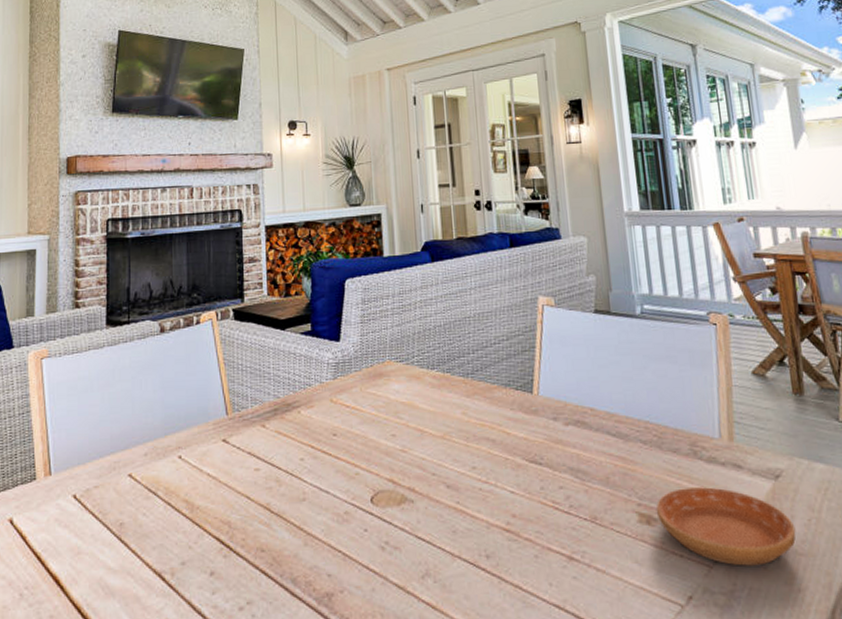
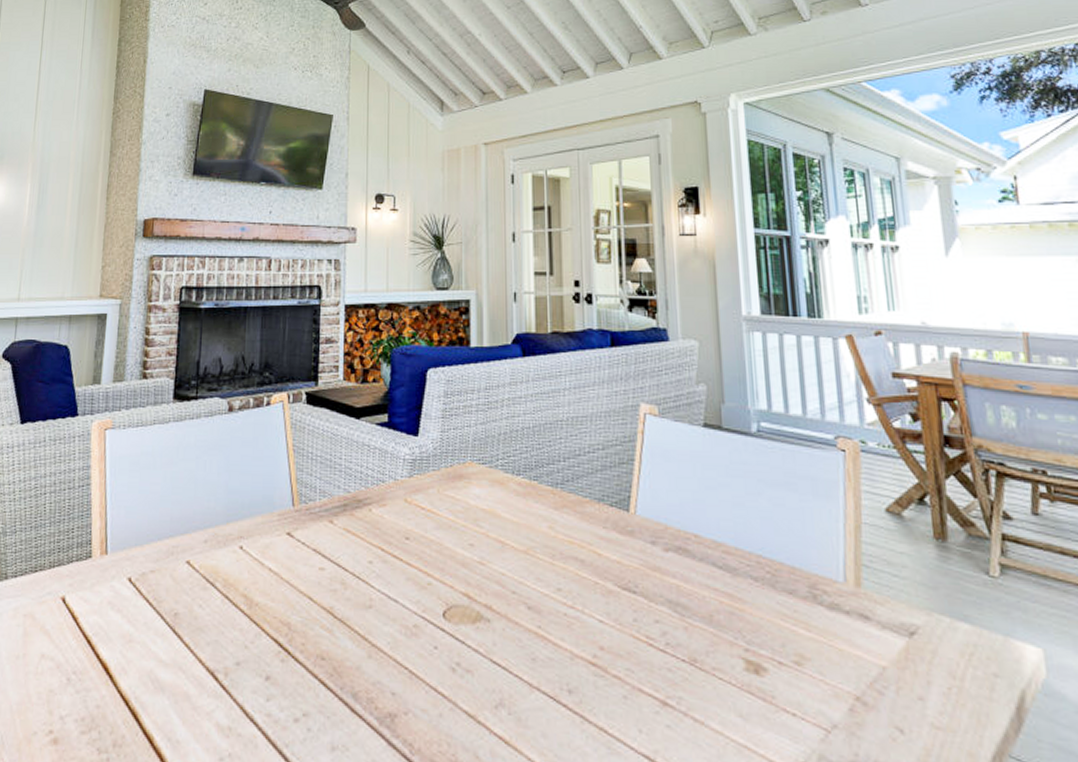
saucer: present [656,487,796,566] -> none [766,636,933,736]

